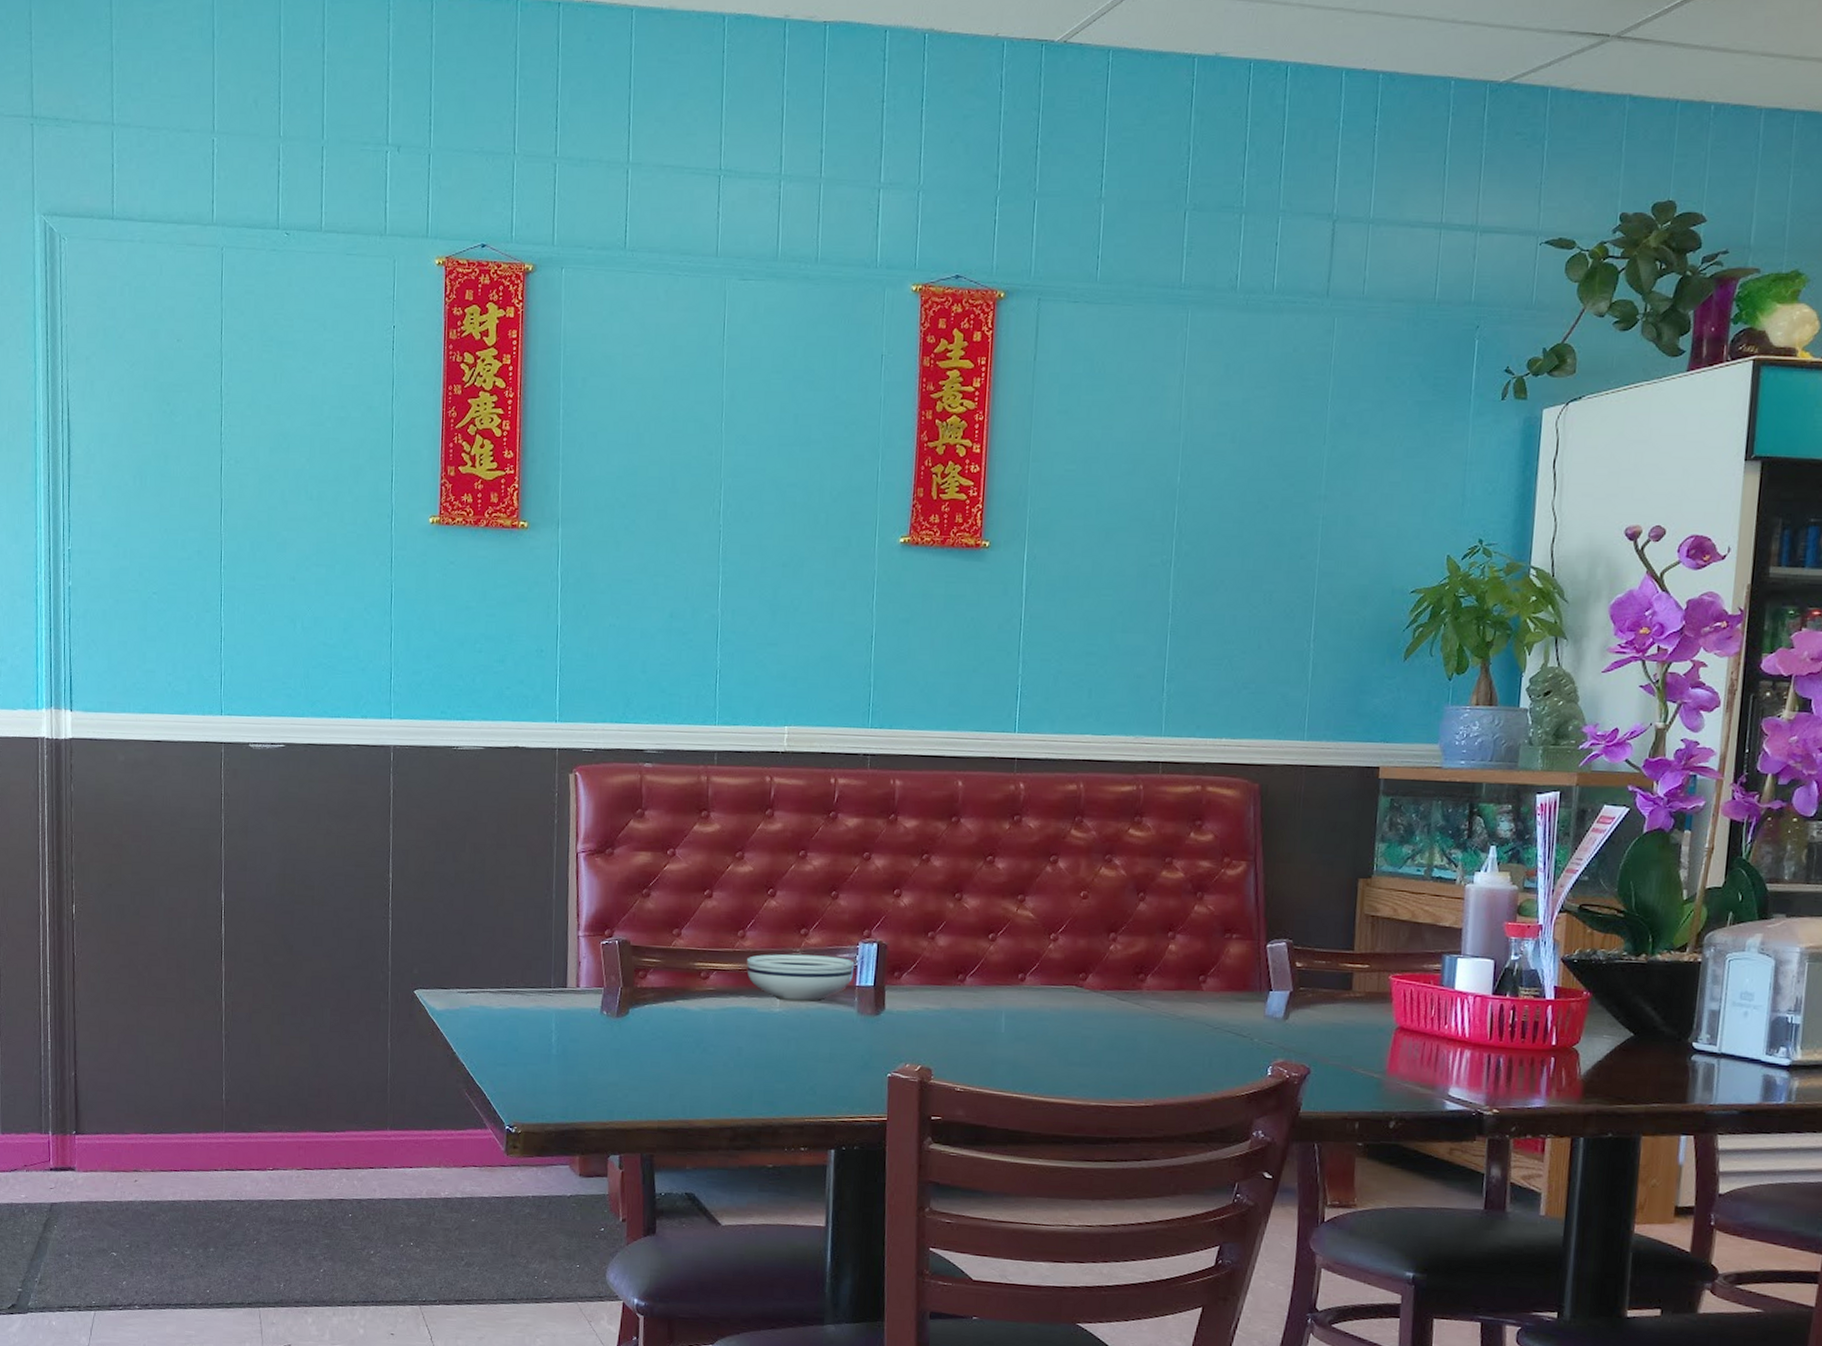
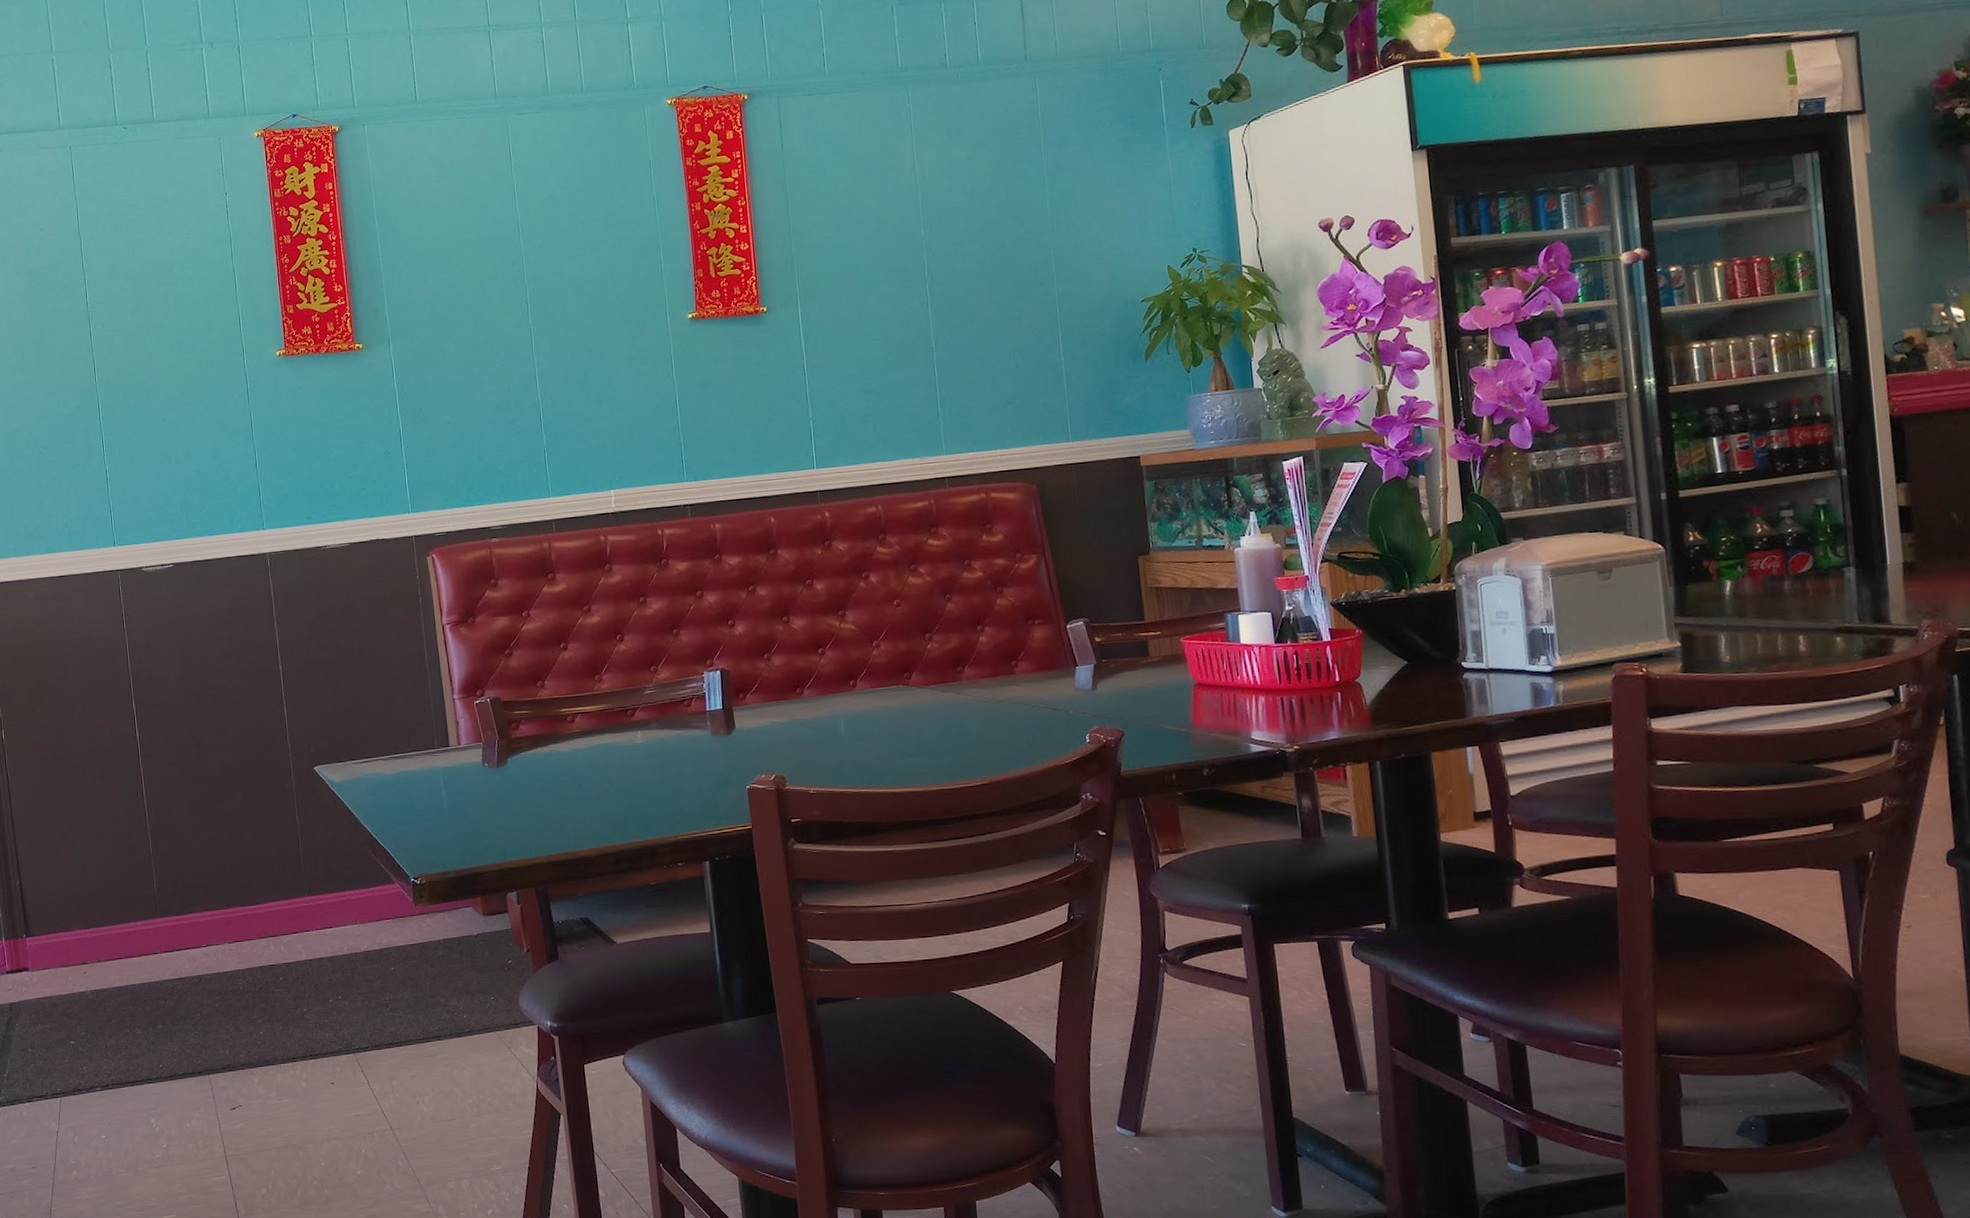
bowl: present [746,954,855,1003] -> none [605,687,703,733]

